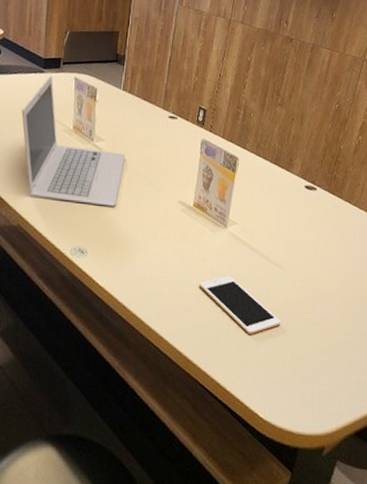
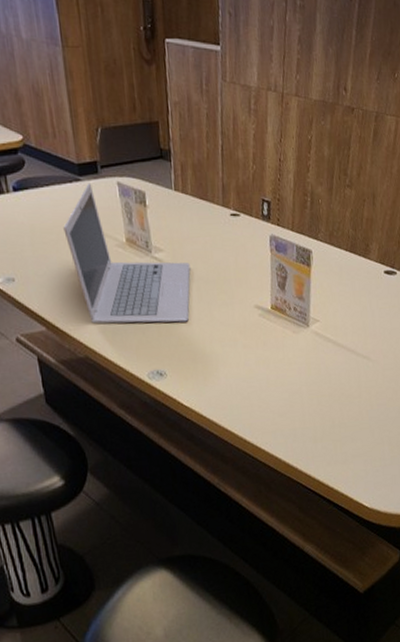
cell phone: present [198,275,281,334] -> none [288,375,375,430]

